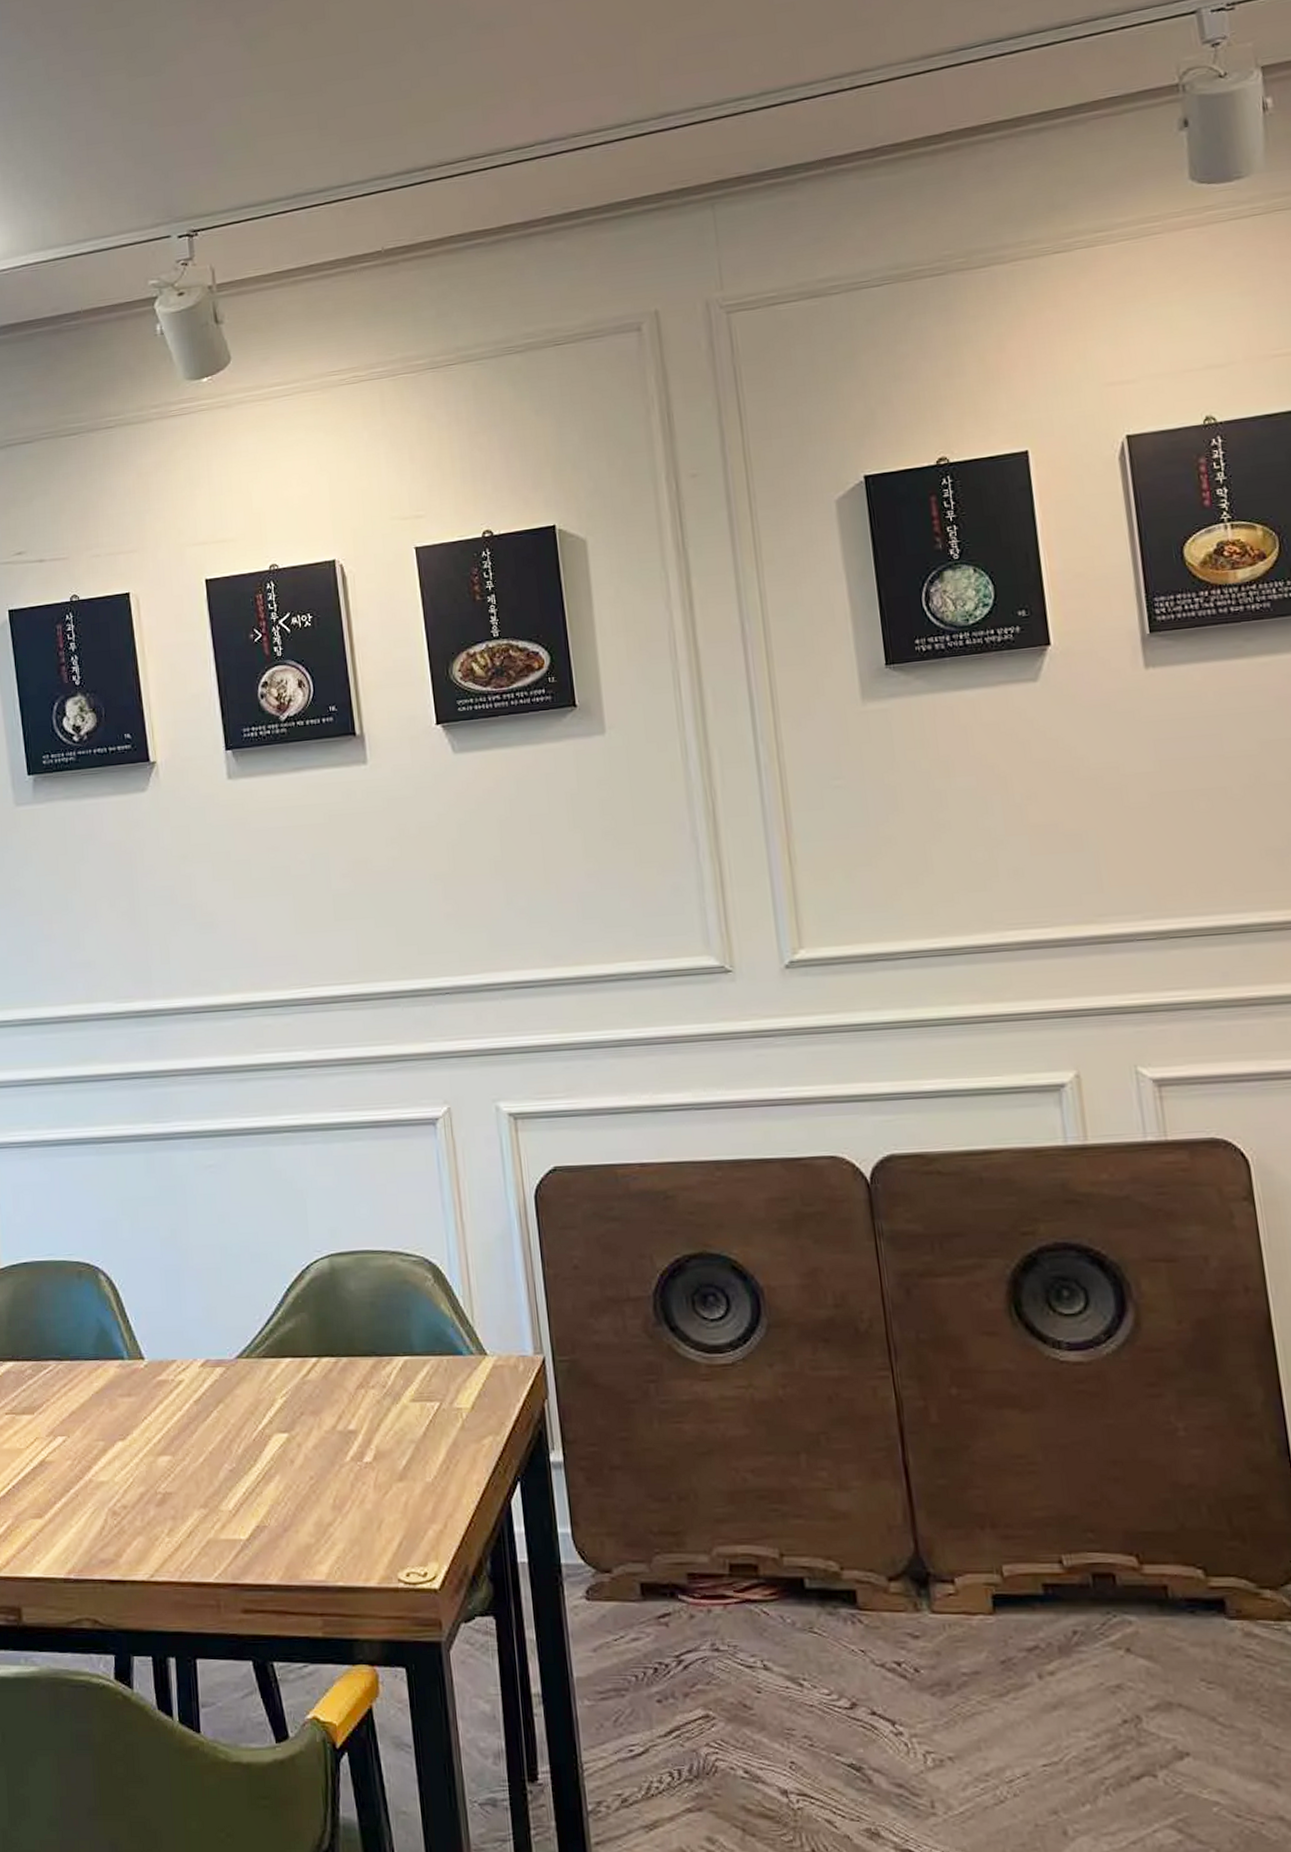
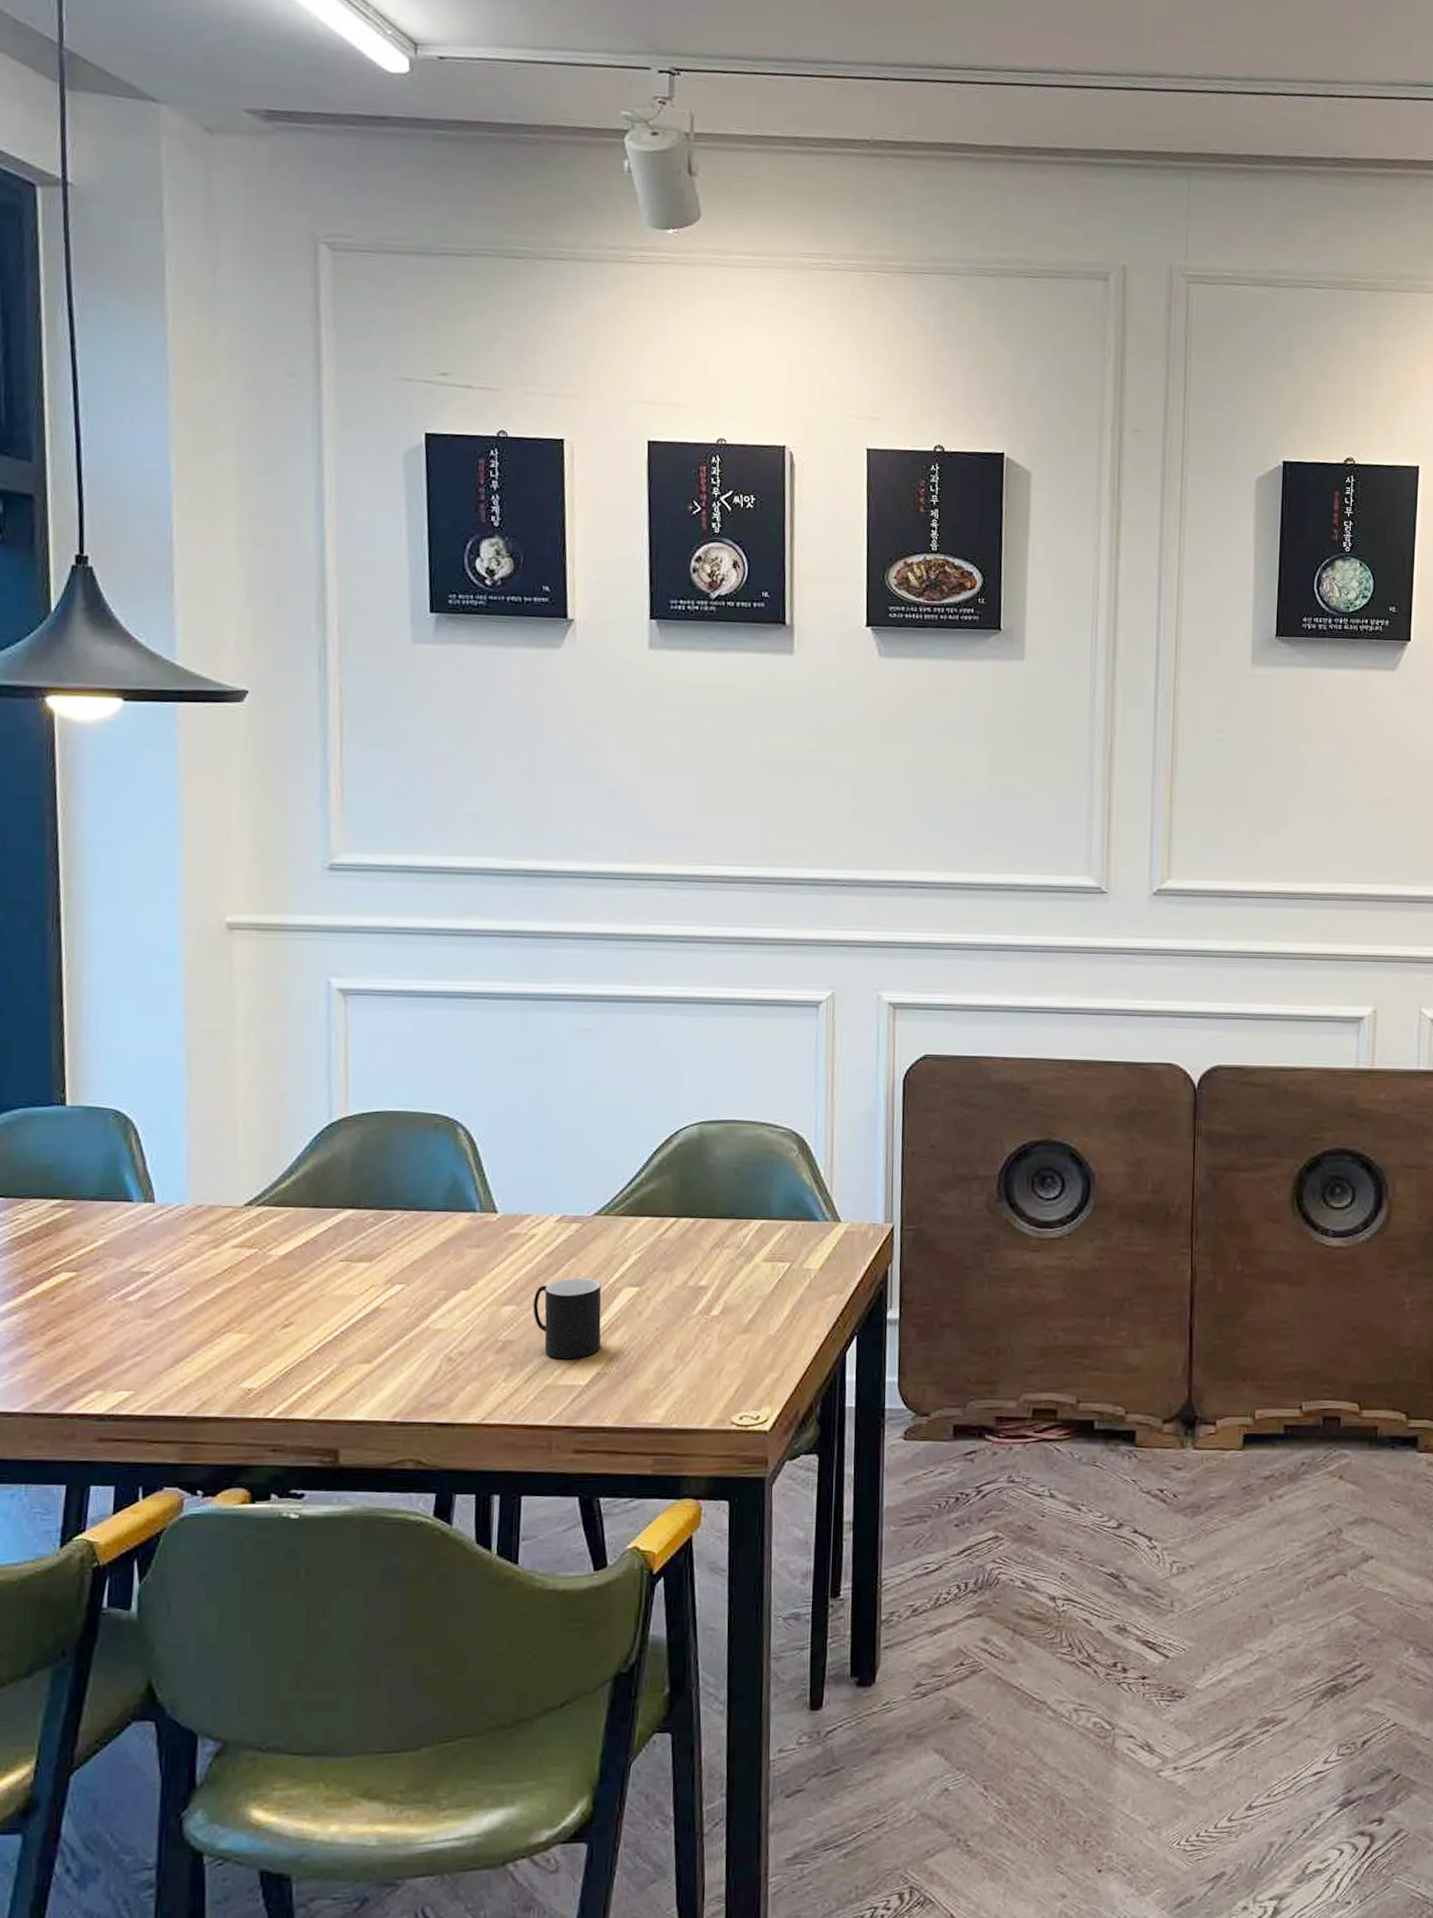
cup: none [187,1424,258,1512] -> present [532,1278,602,1359]

